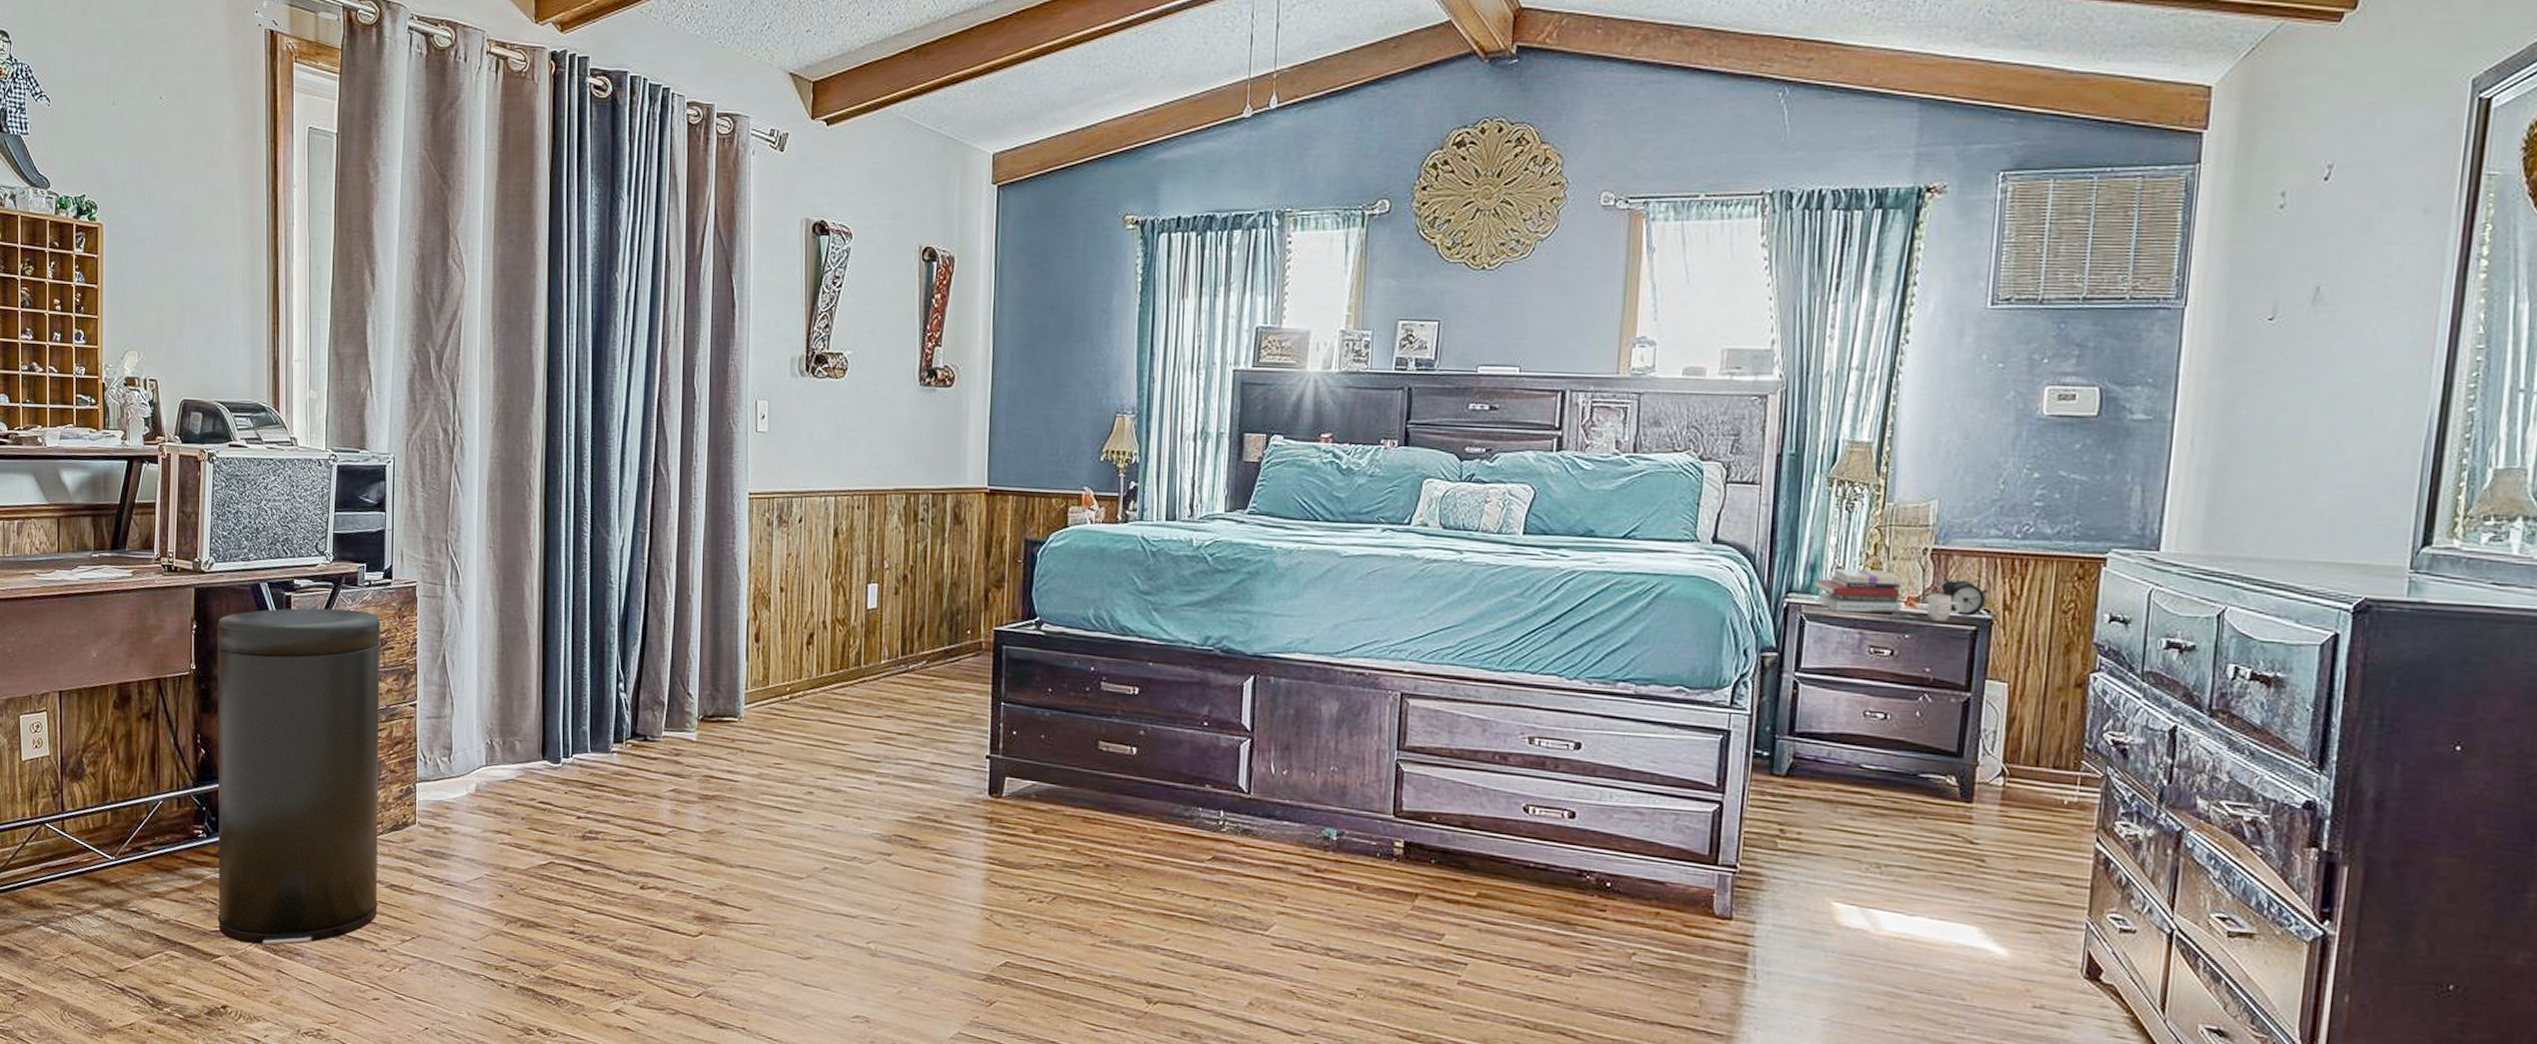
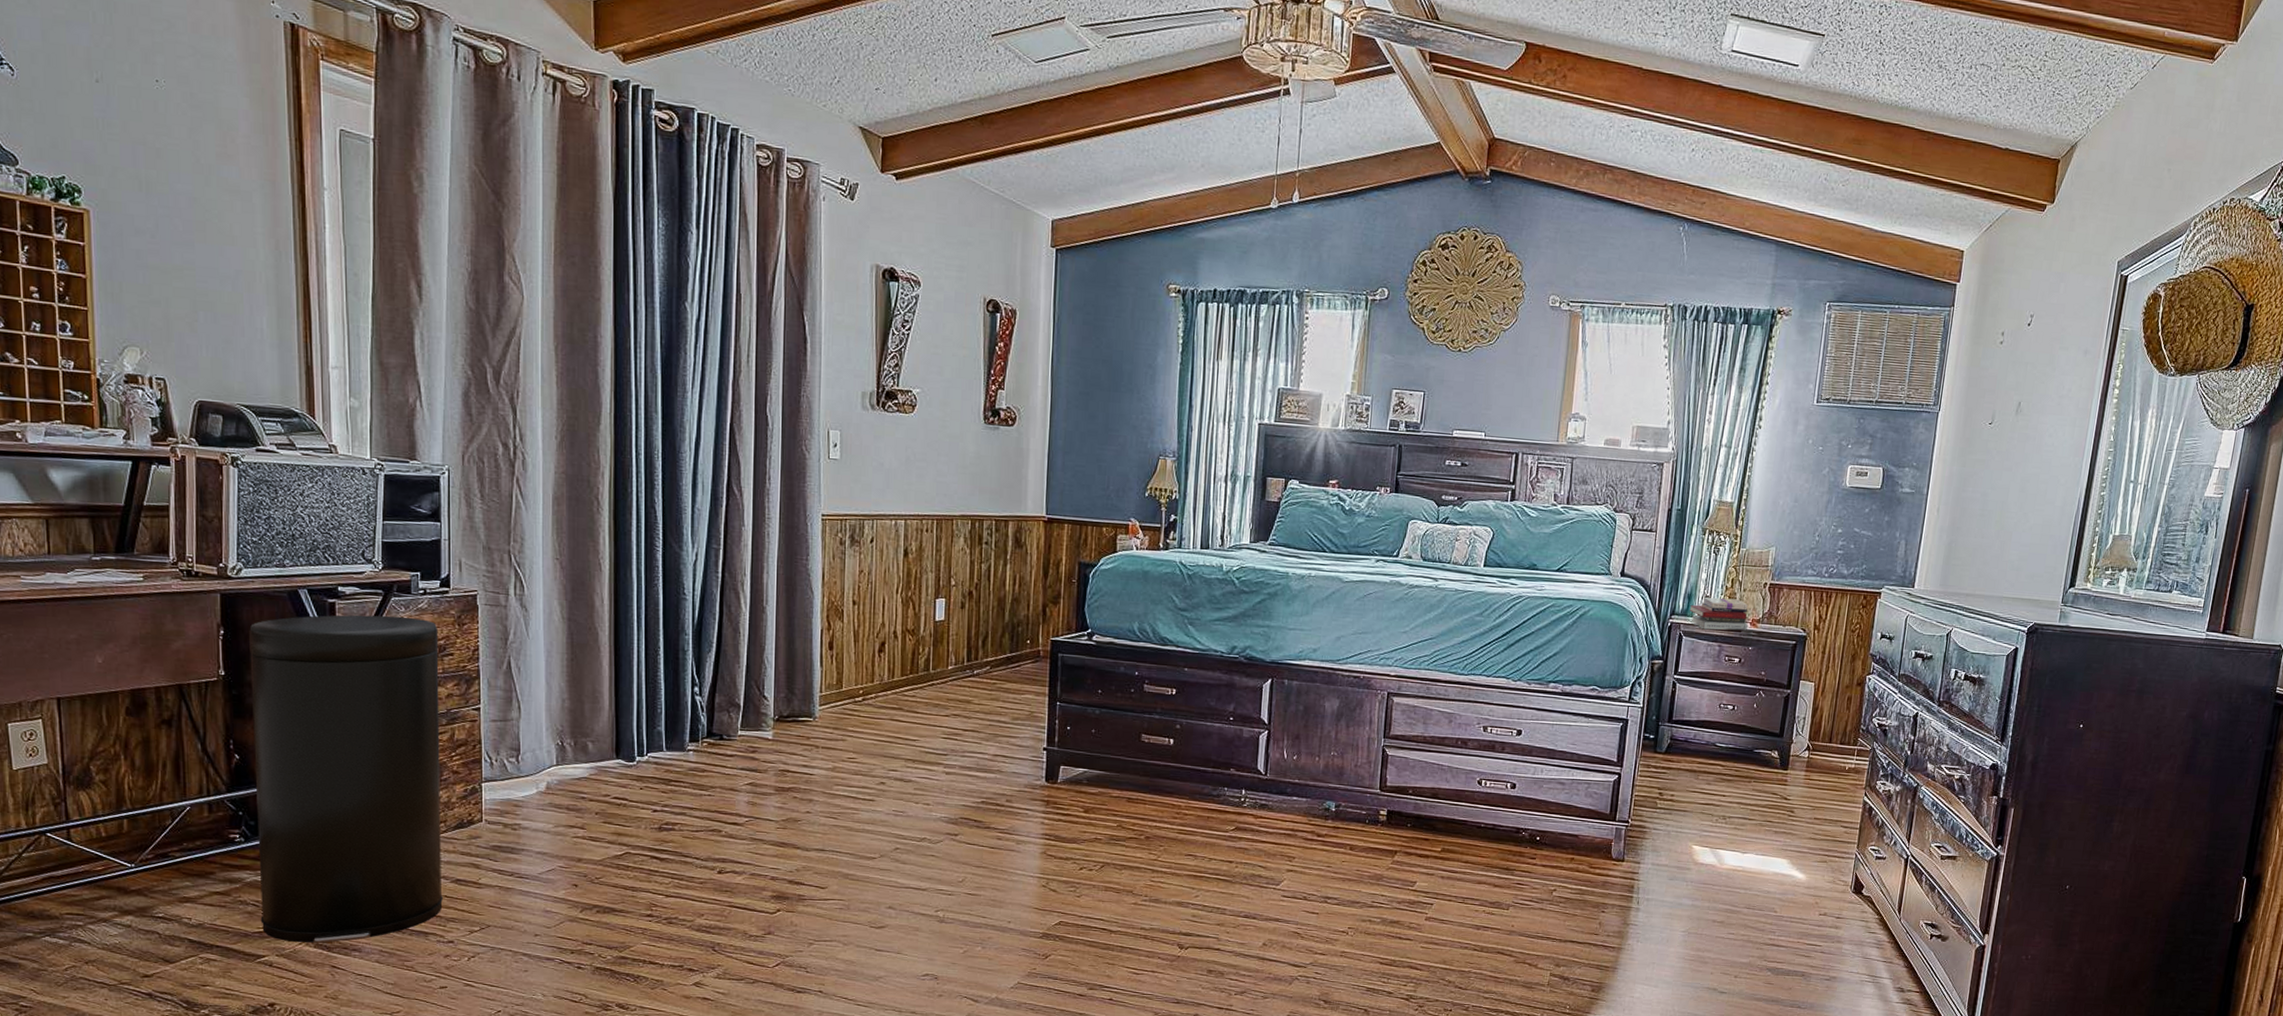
mug: present [1926,593,1962,622] -> none [1764,616,1787,638]
alarm clock: present [1941,579,1989,616] -> none [1774,607,1805,634]

